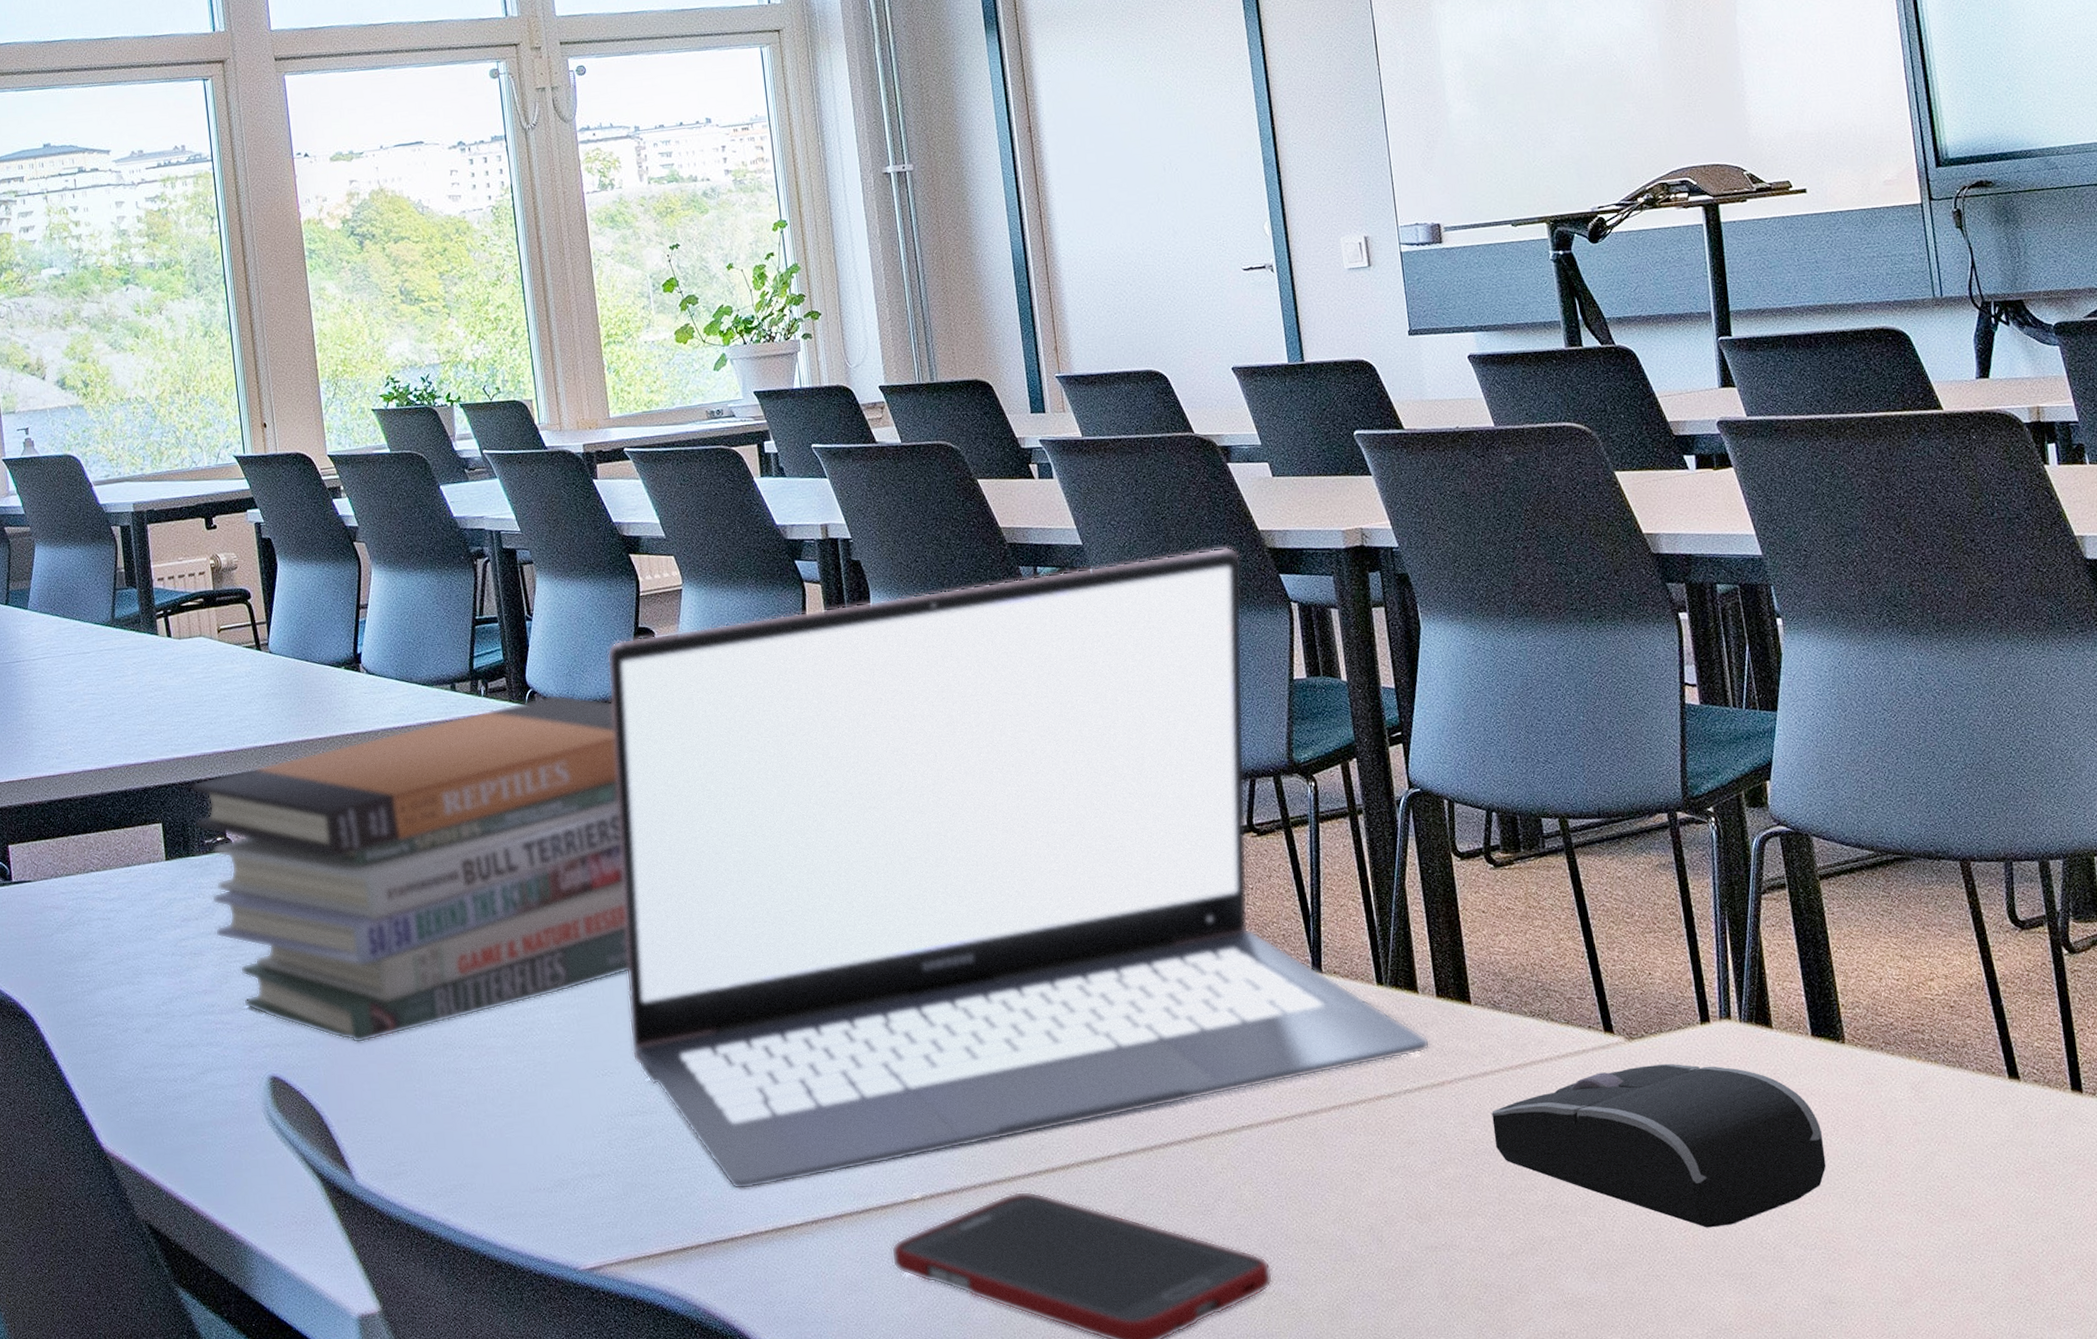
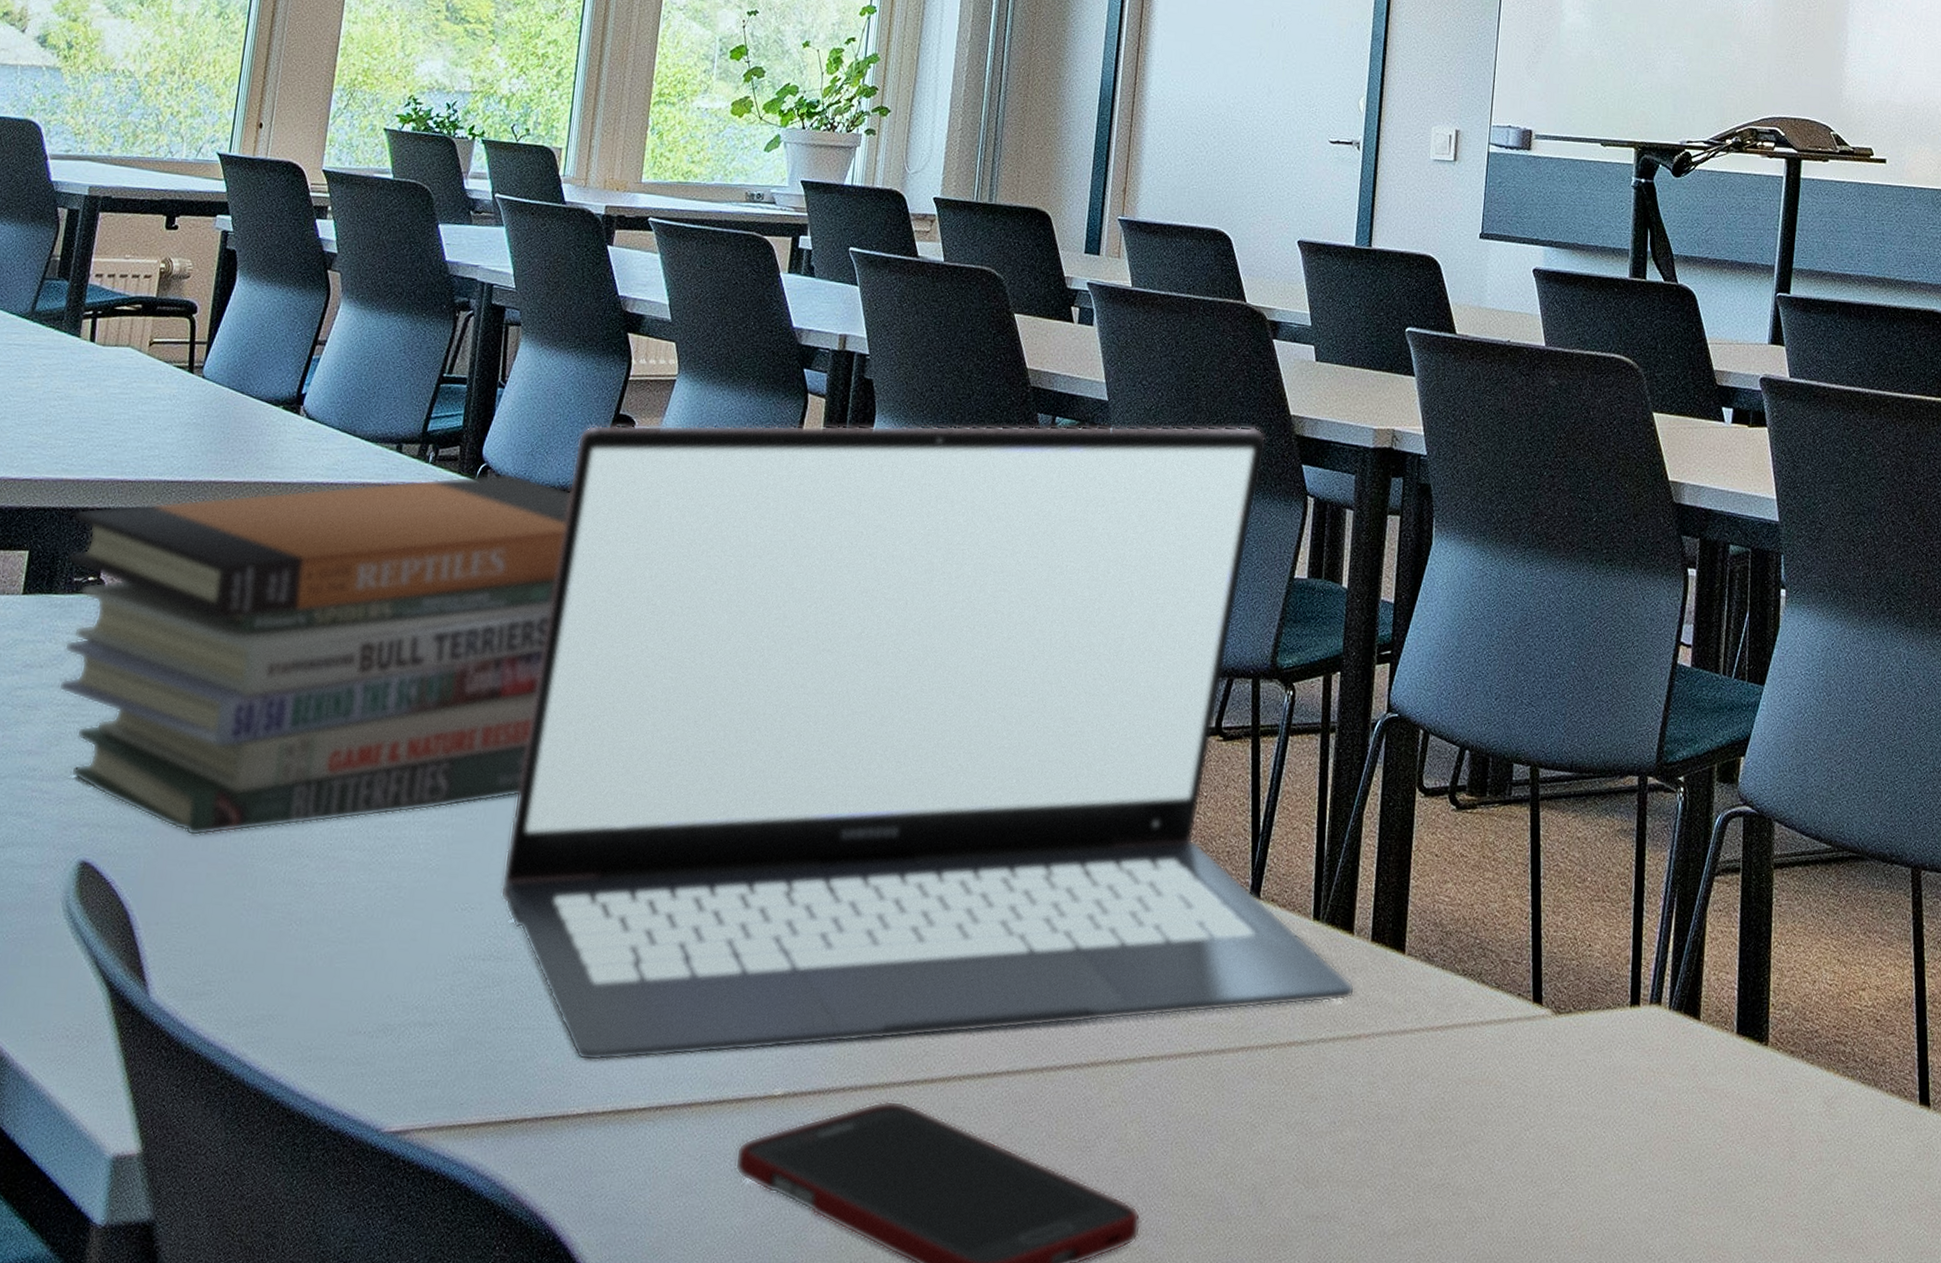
computer mouse: present [1491,1063,1826,1228] -> none [1399,1044,1728,1230]

